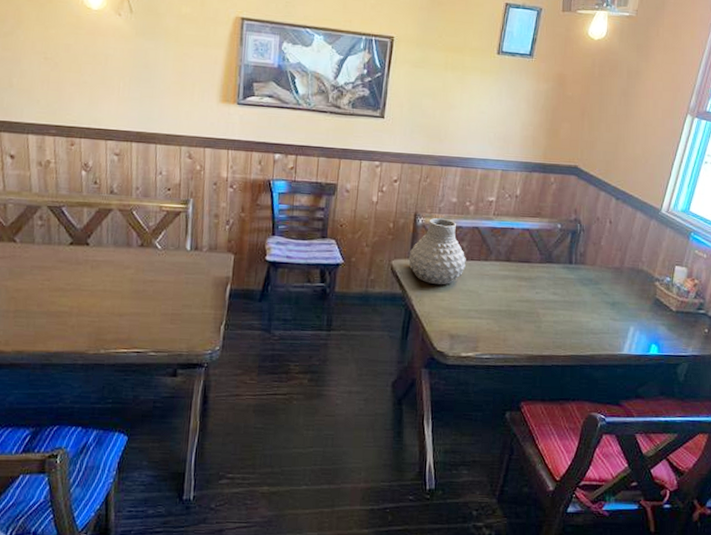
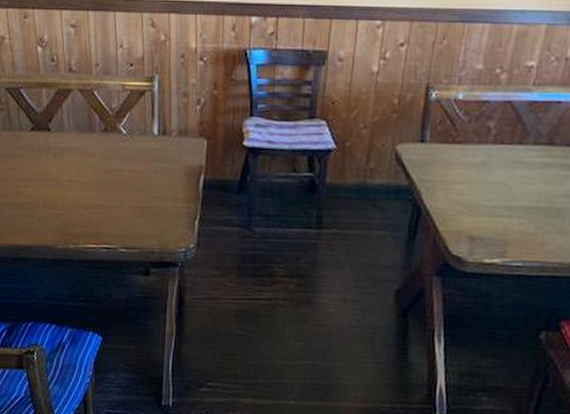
vase: present [408,218,466,285] -> none [418,91,494,175]

